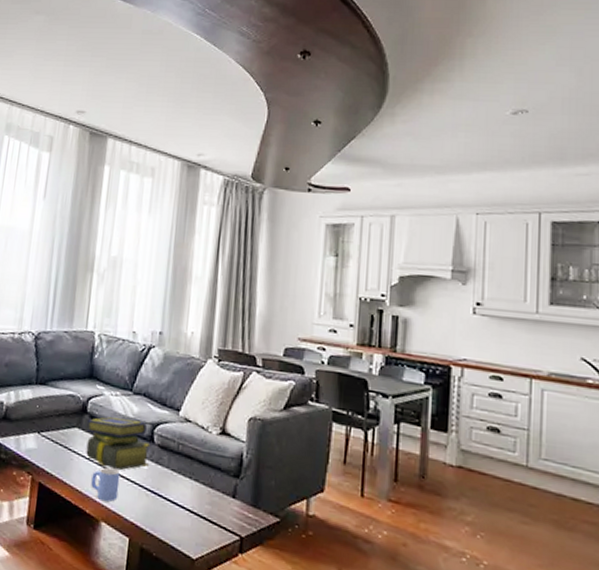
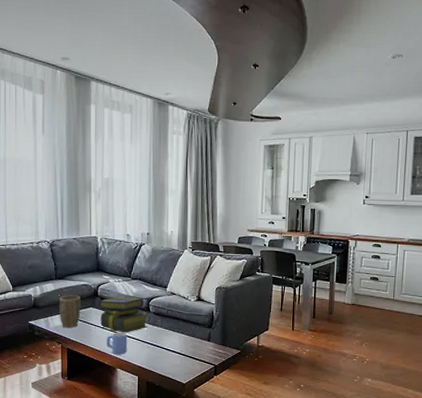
plant pot: none [34,407,65,454] -> present [60,295,81,328]

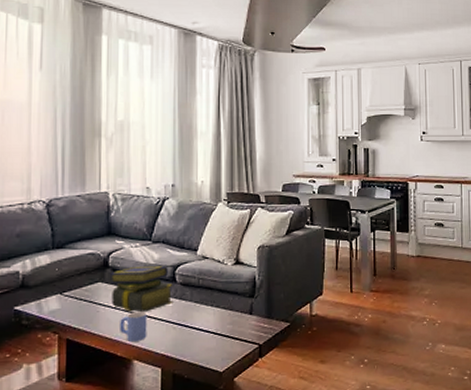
plant pot: present [60,295,81,328] -> none [57,268,86,311]

